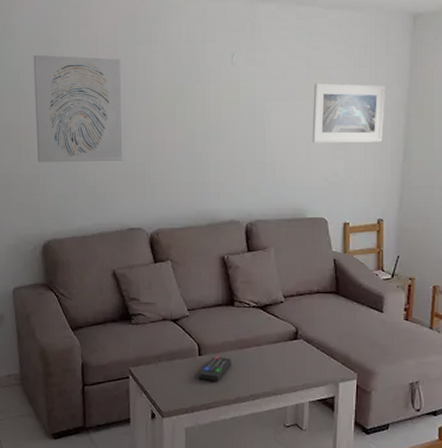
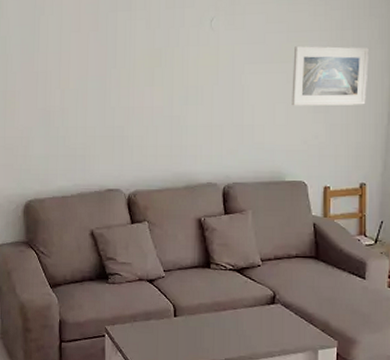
wall art: present [33,54,123,163] -> none [19,23,103,126]
remote control: present [198,356,231,381] -> none [174,317,207,343]

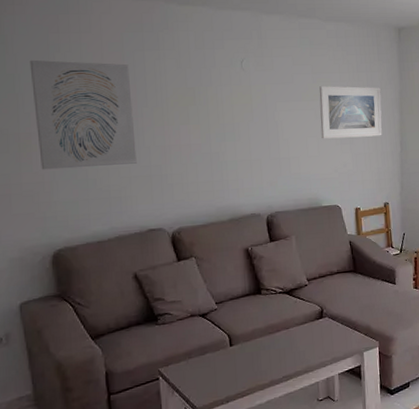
wall art: none [19,23,103,126] -> present [29,60,137,170]

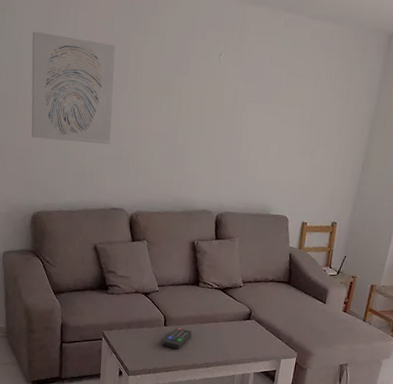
remote control: none [231,344,263,370] -> present [162,327,192,349]
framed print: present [319,86,382,139] -> none [283,90,355,152]

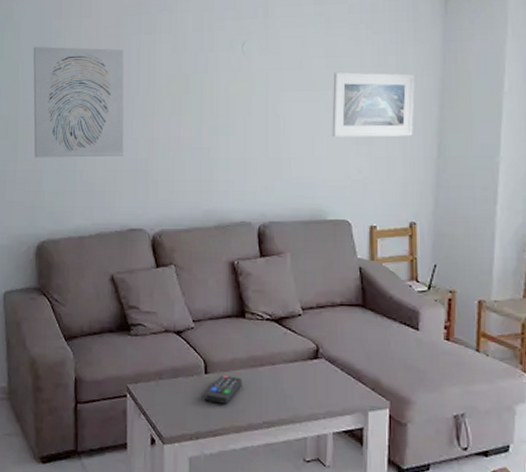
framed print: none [283,90,355,152] -> present [332,72,415,137]

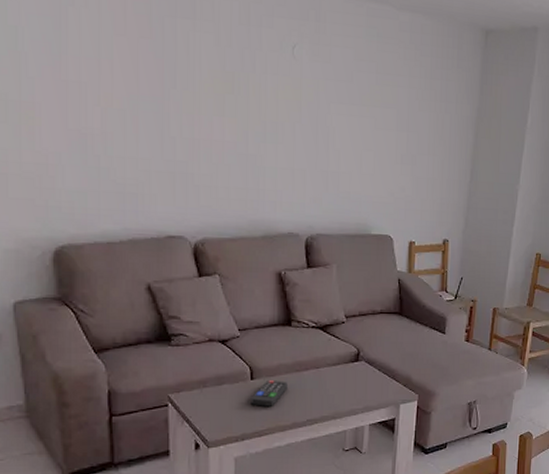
wall art: present [33,46,124,158] -> none [36,11,159,156]
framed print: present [332,72,415,137] -> none [379,90,456,160]

